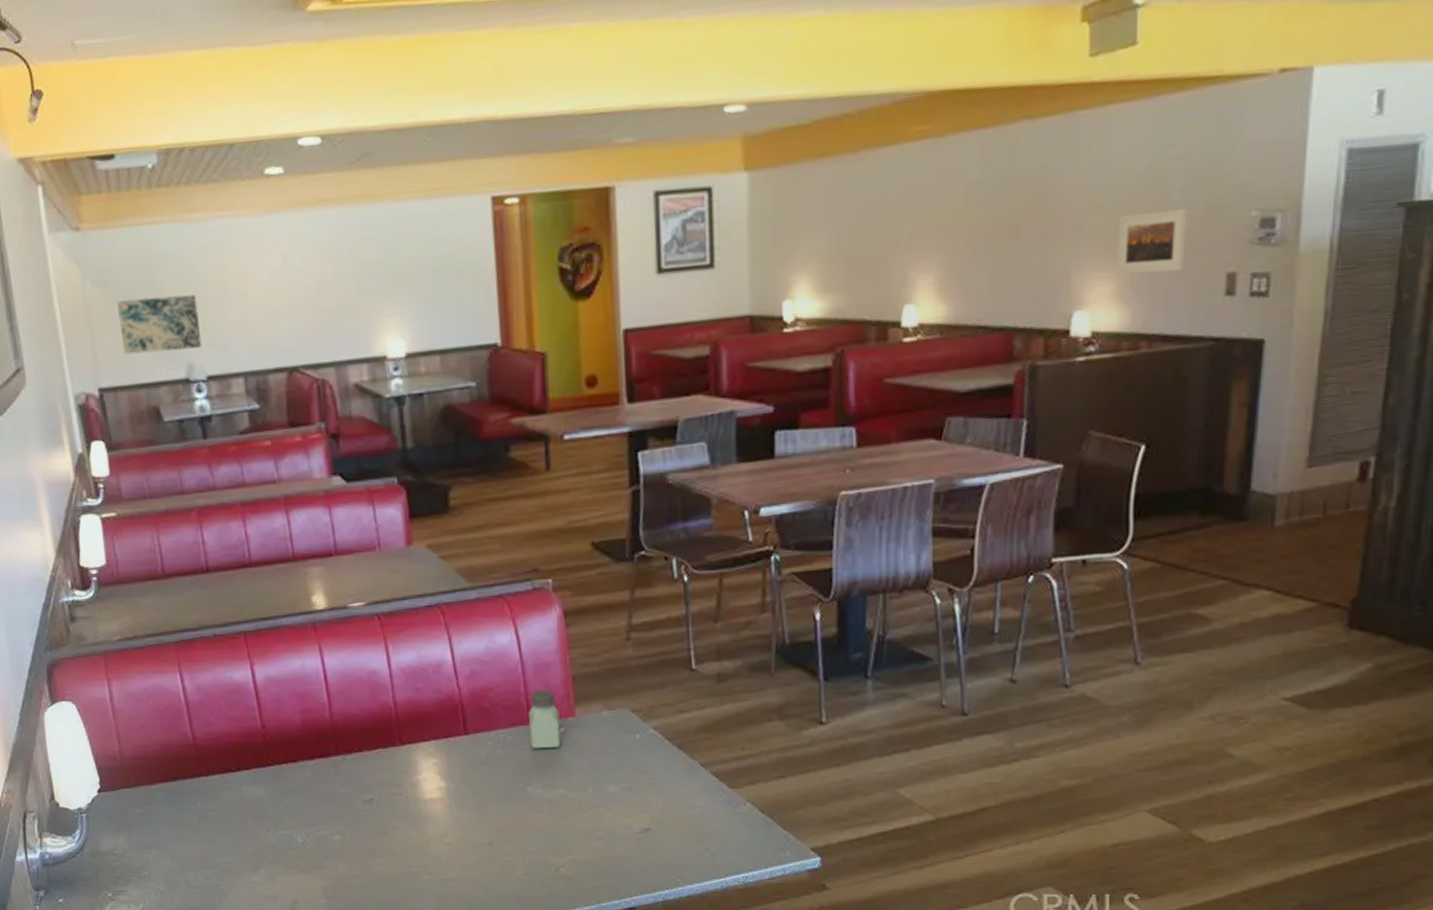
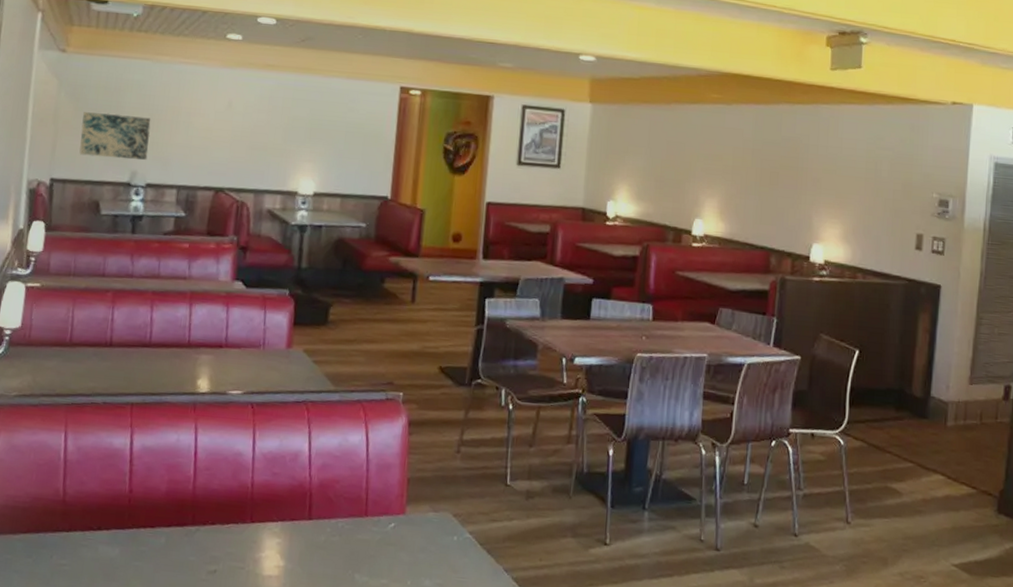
saltshaker: present [529,690,561,749] -> none [364,487,393,541]
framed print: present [1116,209,1188,275] -> none [842,181,892,227]

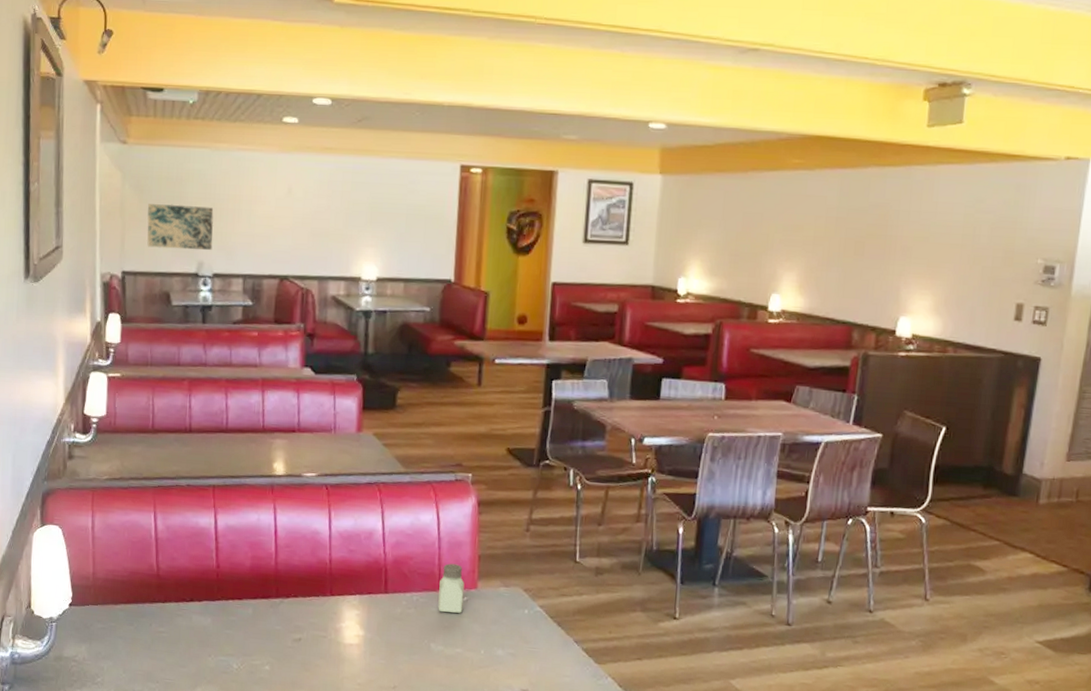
saltshaker: none [364,487,393,541] -> present [438,563,465,613]

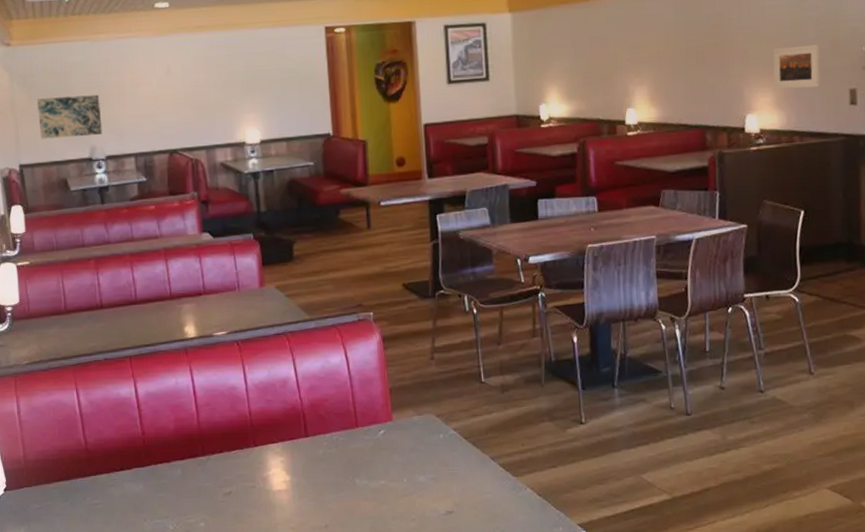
saltshaker: present [438,563,465,613] -> none [356,400,381,448]
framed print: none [934,249,991,297] -> present [773,44,820,90]

